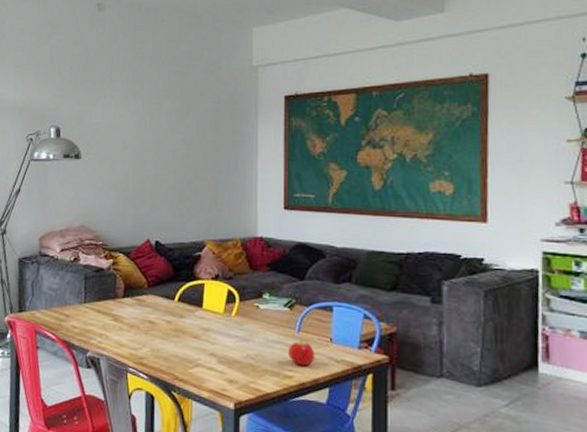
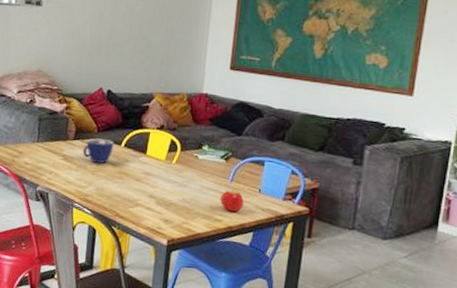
cup: none [134,294,167,322] -> present [83,138,114,164]

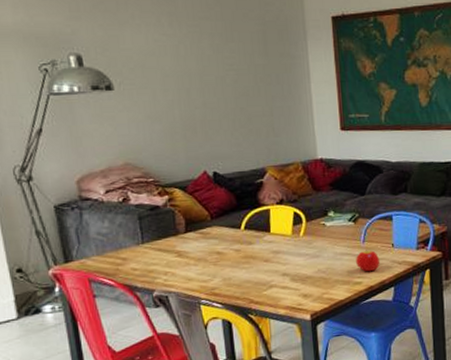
cup: present [83,138,114,164] -> none [199,225,233,252]

